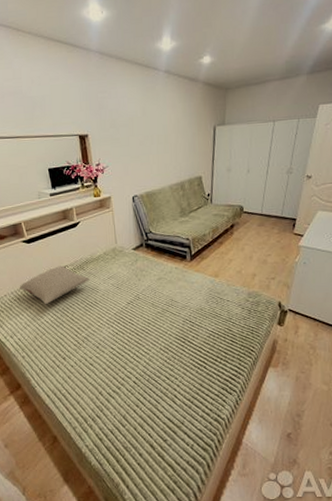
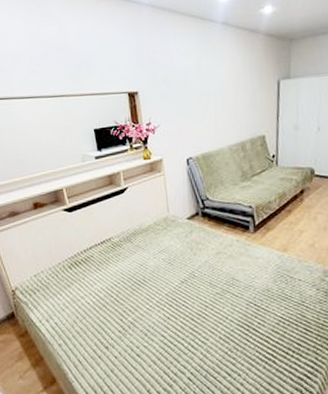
pillow: present [20,266,90,305] -> none [59,237,138,283]

